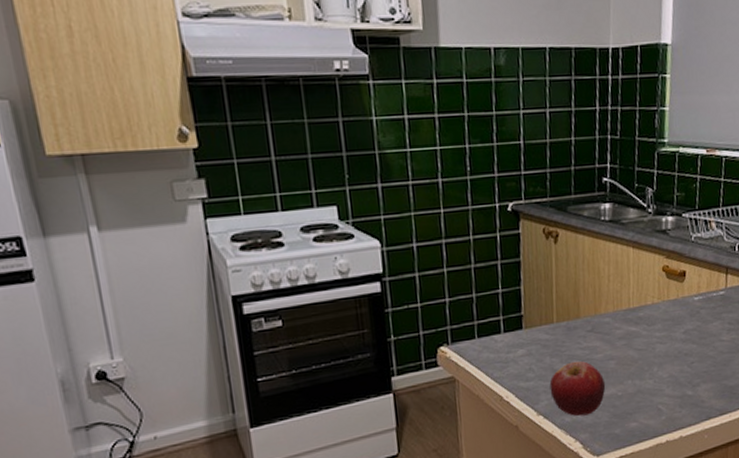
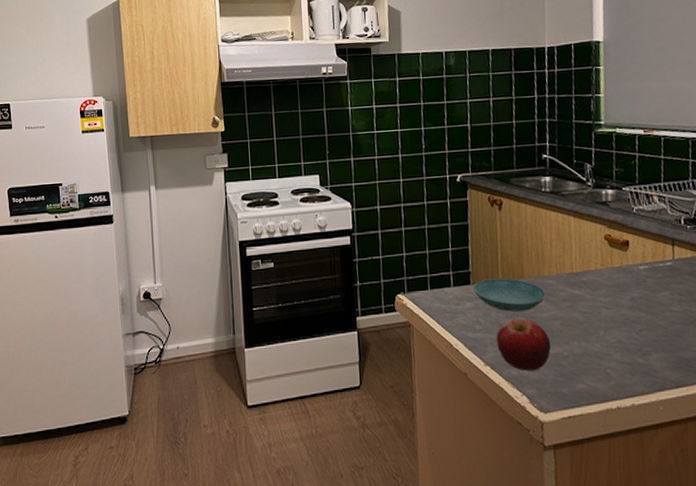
saucer: none [526,319,603,356] -> present [473,278,547,312]

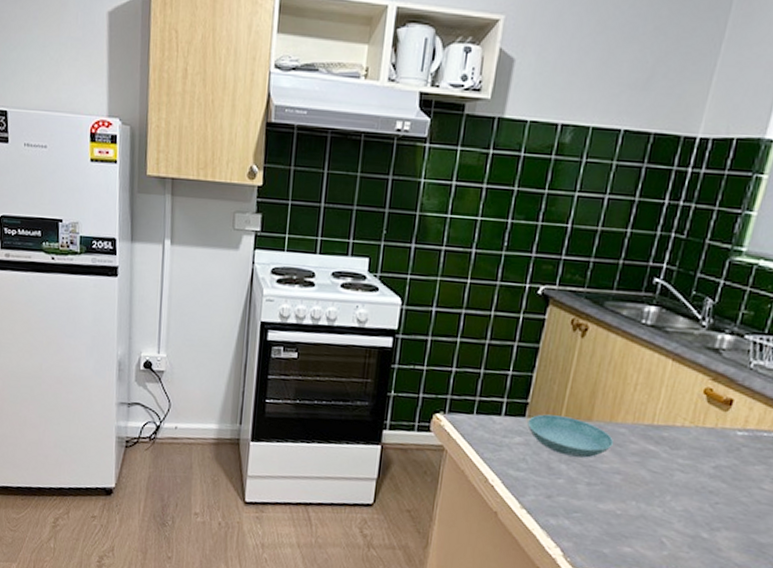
fruit: present [496,318,551,371] -> none [539,464,605,524]

